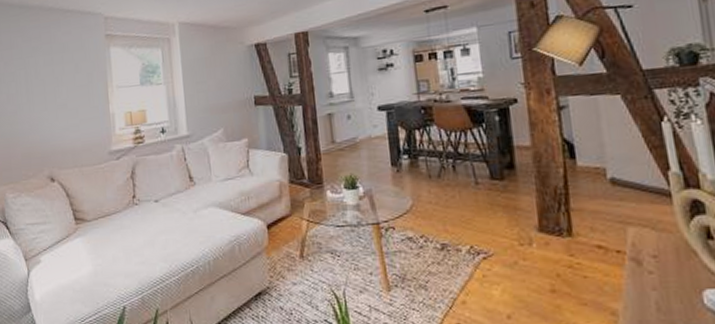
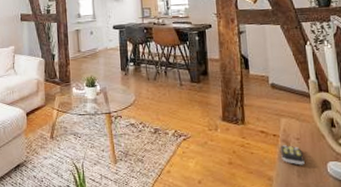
remote control: none [627,265,667,294] -> present [280,145,305,165]

